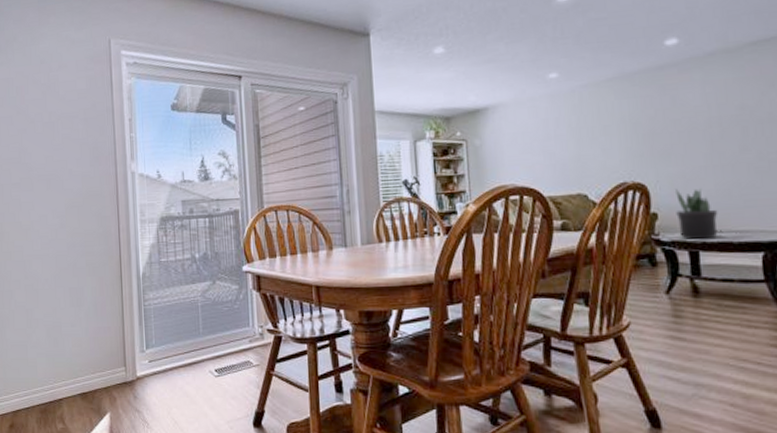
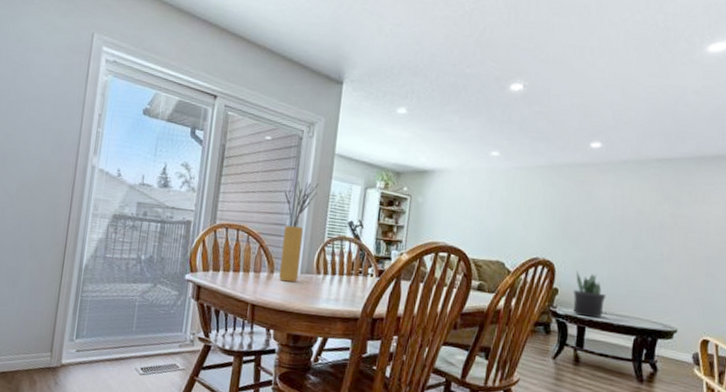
vase: none [328,146,364,257] -> present [279,181,319,283]

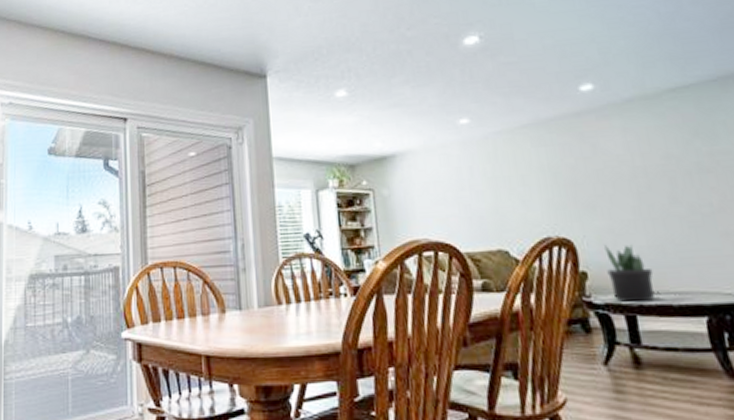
vase: present [279,181,319,283] -> none [221,195,261,321]

